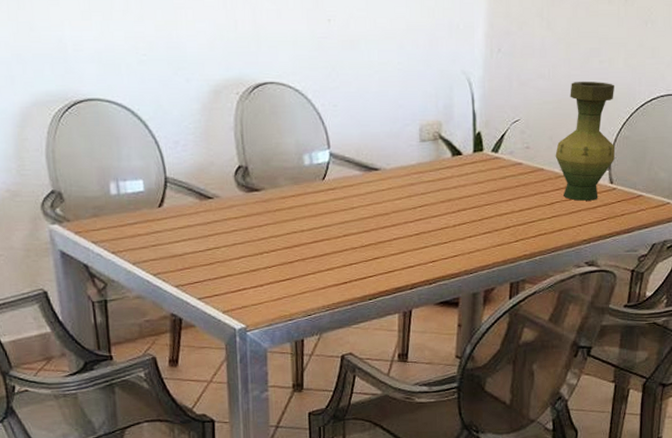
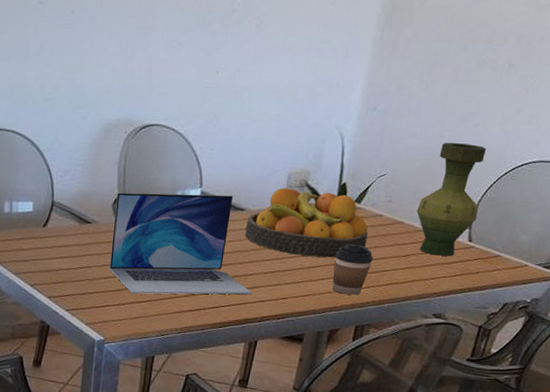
laptop: none [237,155,399,273] -> present [109,192,252,295]
fruit bowl: none [382,142,510,214] -> present [245,188,368,258]
coffee cup: none [479,197,518,251] -> present [332,244,373,295]

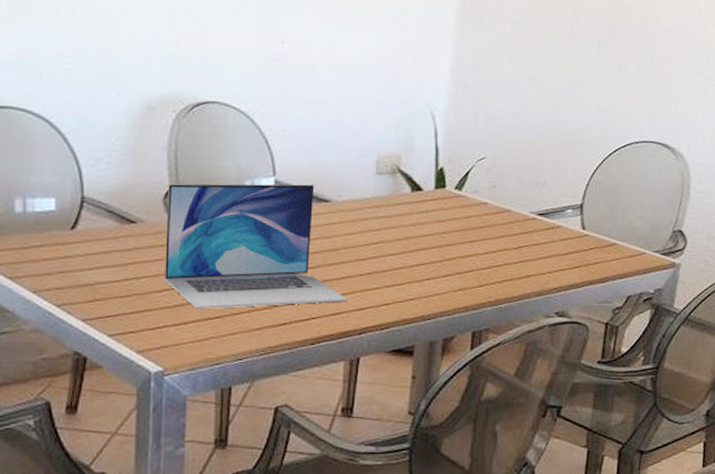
fruit bowl: present [245,188,368,258] -> none [332,175,474,254]
coffee cup: present [332,244,373,295] -> none [440,237,483,296]
vase: present [416,142,486,256] -> none [523,122,587,246]

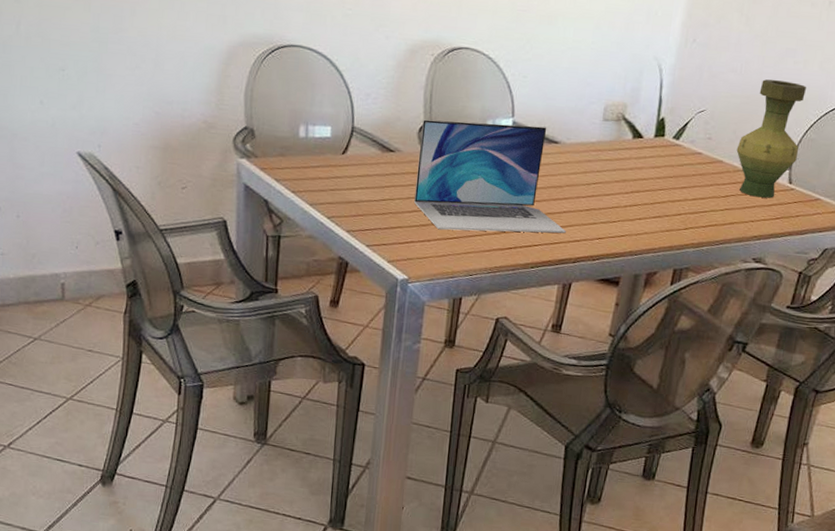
vase: none [523,122,587,246] -> present [736,79,806,198]

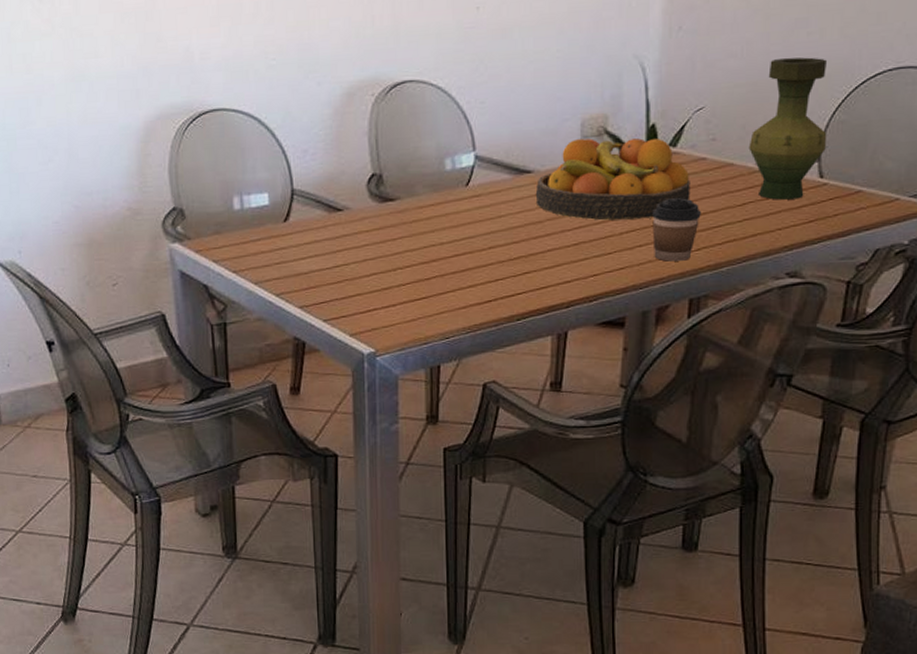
laptop: present [414,119,566,234] -> none [370,156,553,292]
fruit bowl: none [559,121,687,197] -> present [535,138,690,221]
coffee cup: none [650,182,692,237] -> present [652,198,701,262]

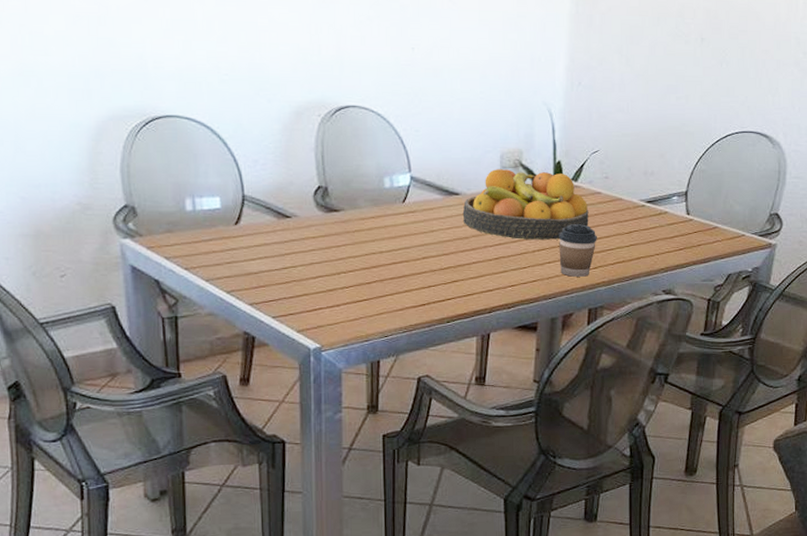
vase: present [748,57,826,200] -> none [633,115,691,231]

